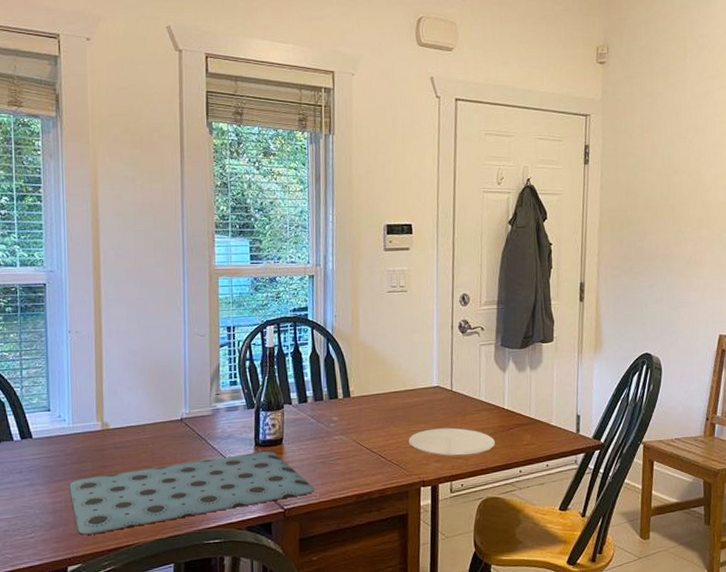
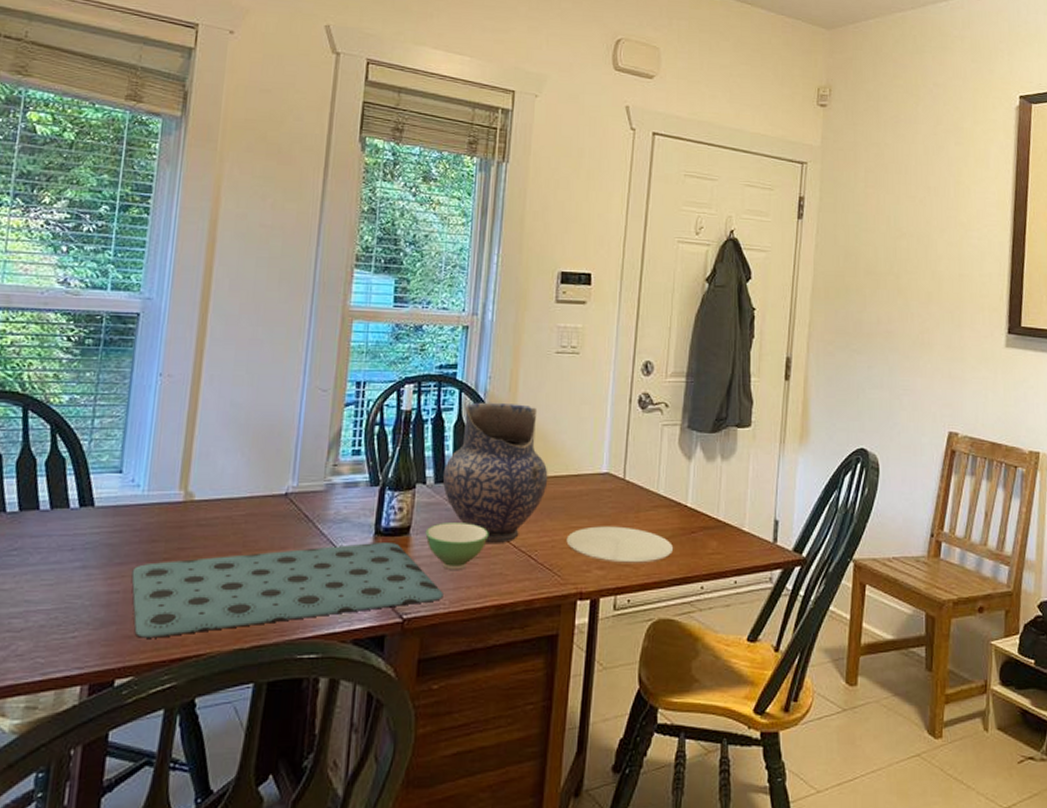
bowl: none [295,432,346,470] -> present [425,523,489,571]
pottery: none [304,335,390,448] -> present [442,402,548,544]

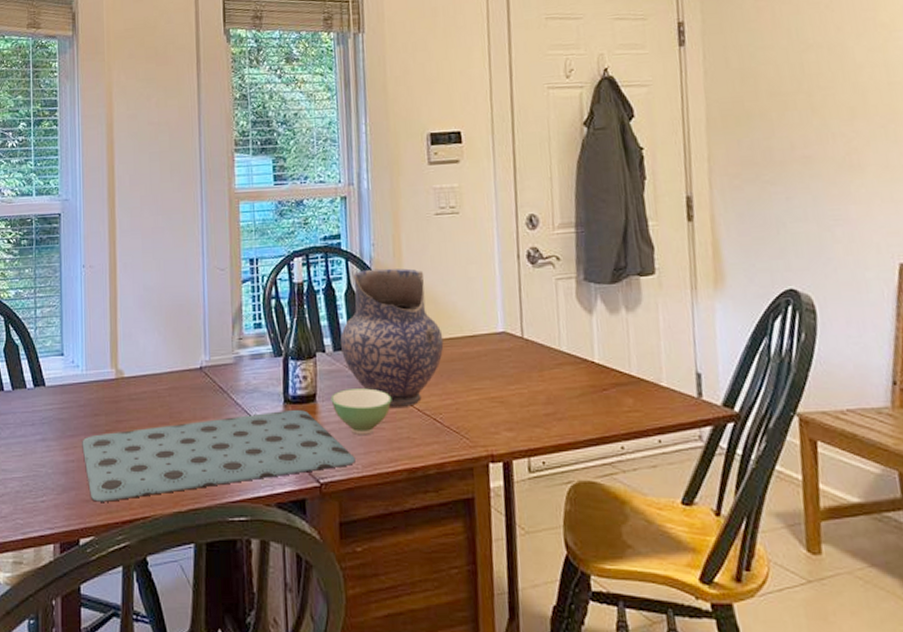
plate: present [566,526,674,564] -> none [470,386,586,425]

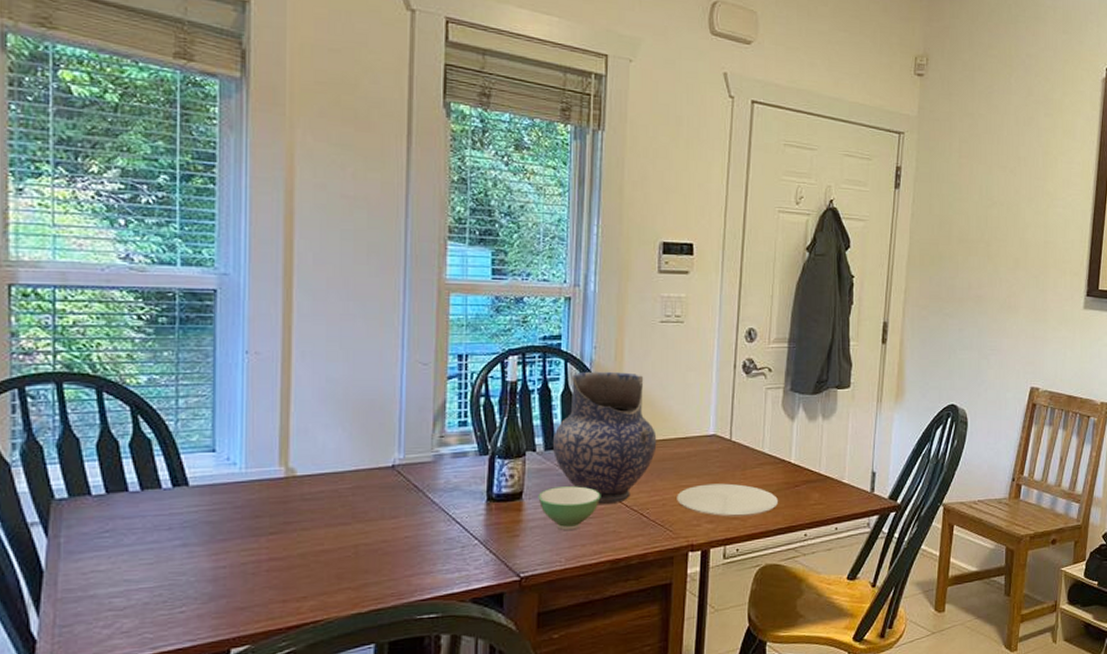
placemat: present [82,410,355,502] -> none [237,508,559,609]
plate: none [470,386,586,425] -> present [677,483,779,518]

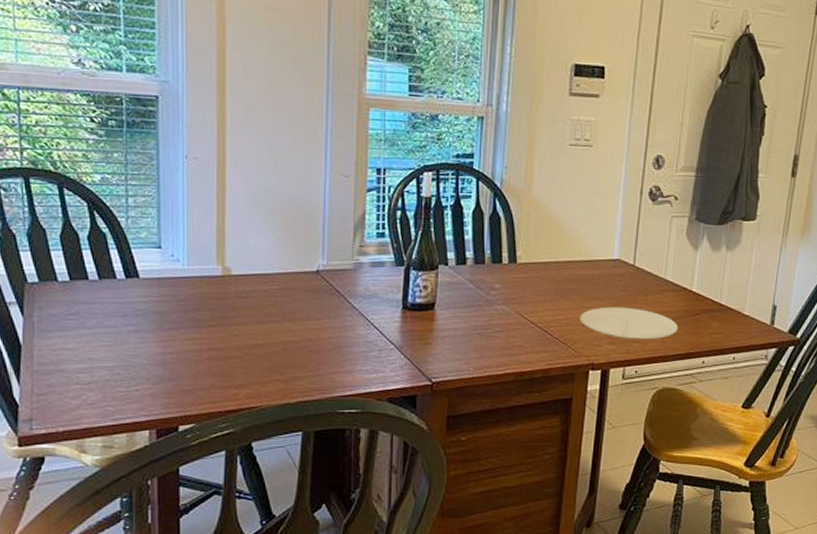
bowl: present [538,486,601,531] -> none [449,300,508,343]
pottery: present [552,371,657,505] -> none [463,190,563,321]

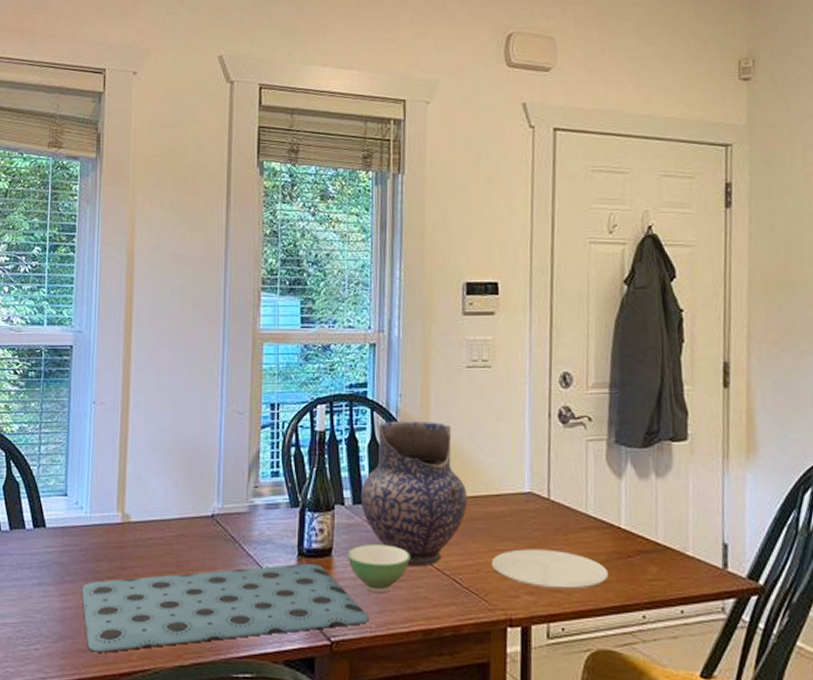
placemat: none [182,316,468,393] -> present [81,564,369,653]
bowl: none [449,300,508,343] -> present [347,544,411,594]
pottery: none [463,190,563,321] -> present [360,420,468,567]

